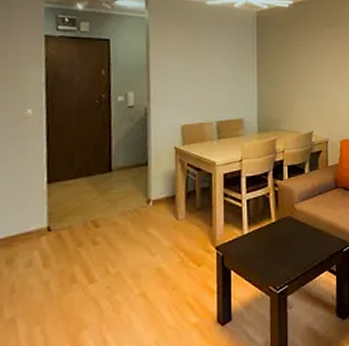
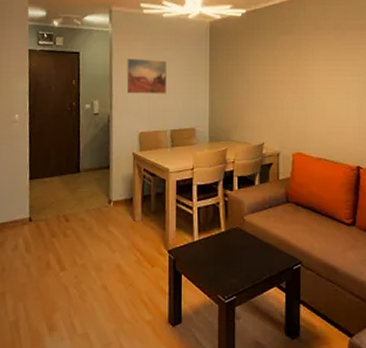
wall art: none [166,47,211,85] -> present [126,59,167,94]

